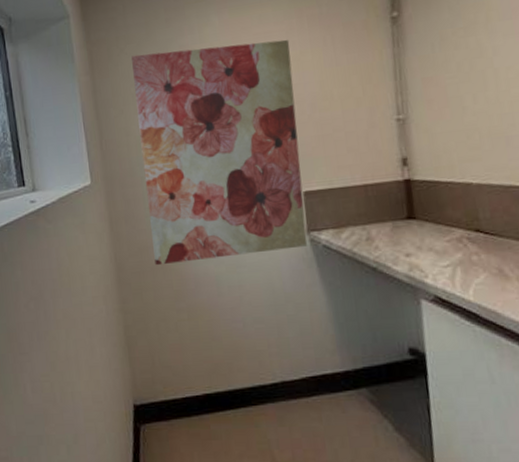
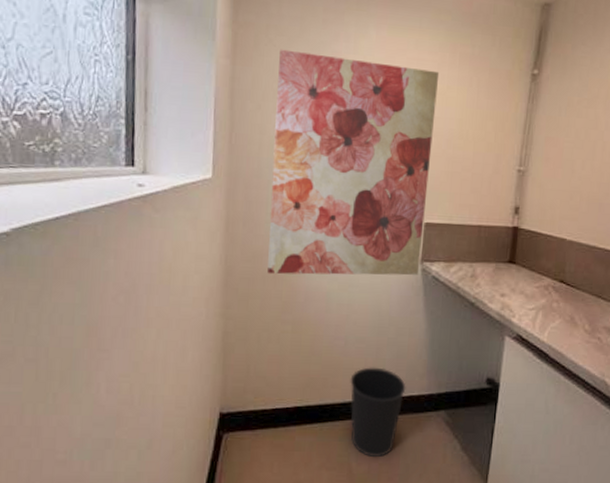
wastebasket: none [255,347,318,442] -> present [350,367,406,457]

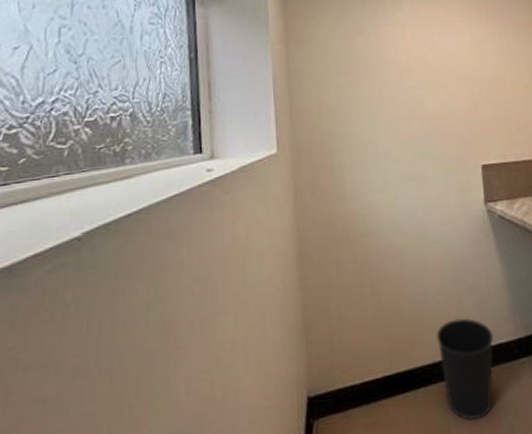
wall art: present [267,49,440,276] -> none [327,29,485,239]

